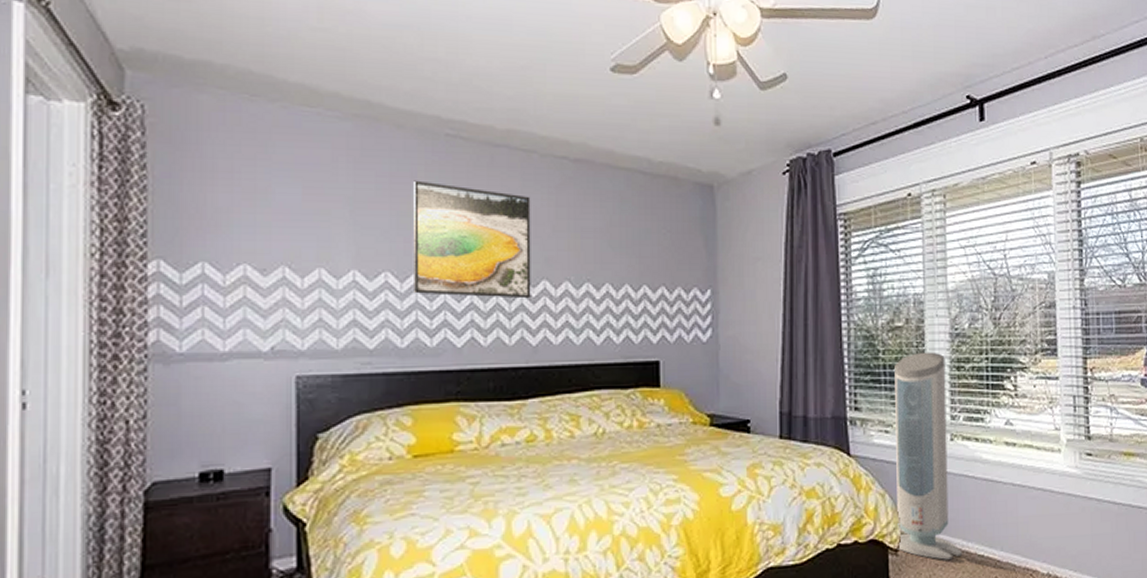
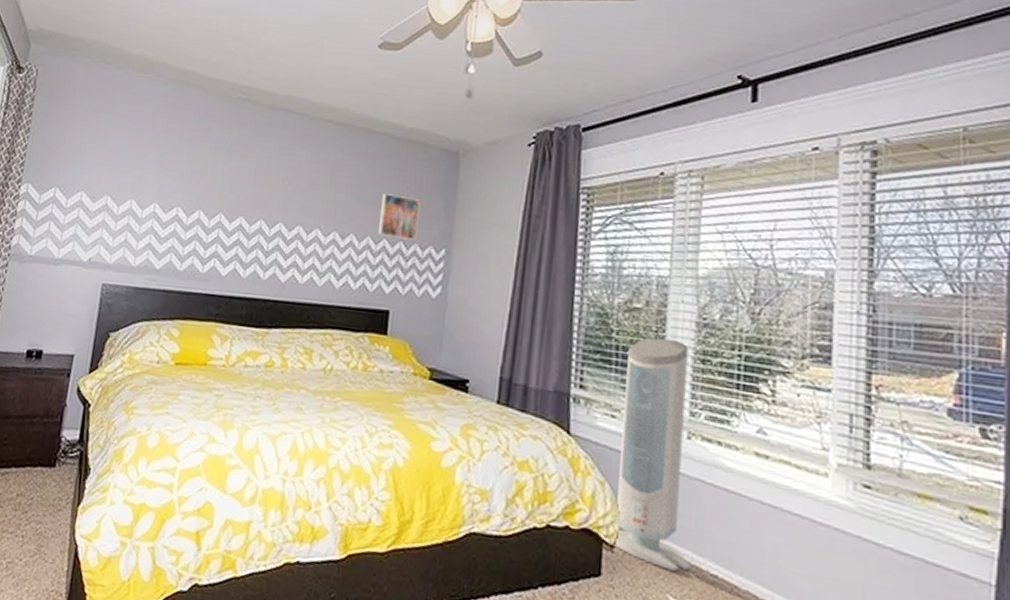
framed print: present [414,180,531,299] -> none [196,134,297,241]
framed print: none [637,235,680,285] -> present [378,193,421,241]

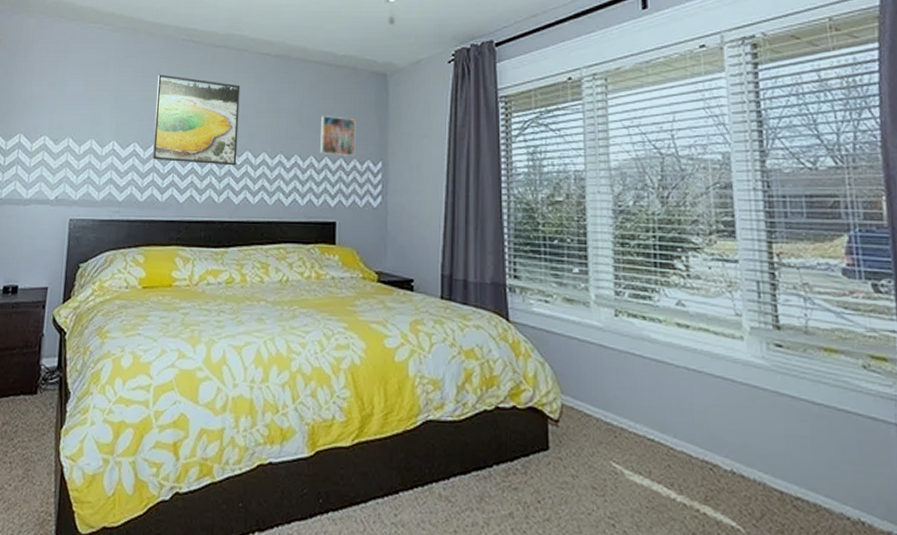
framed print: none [196,134,297,241] -> present [153,74,241,166]
air purifier: present [614,338,692,571] -> none [555,226,630,439]

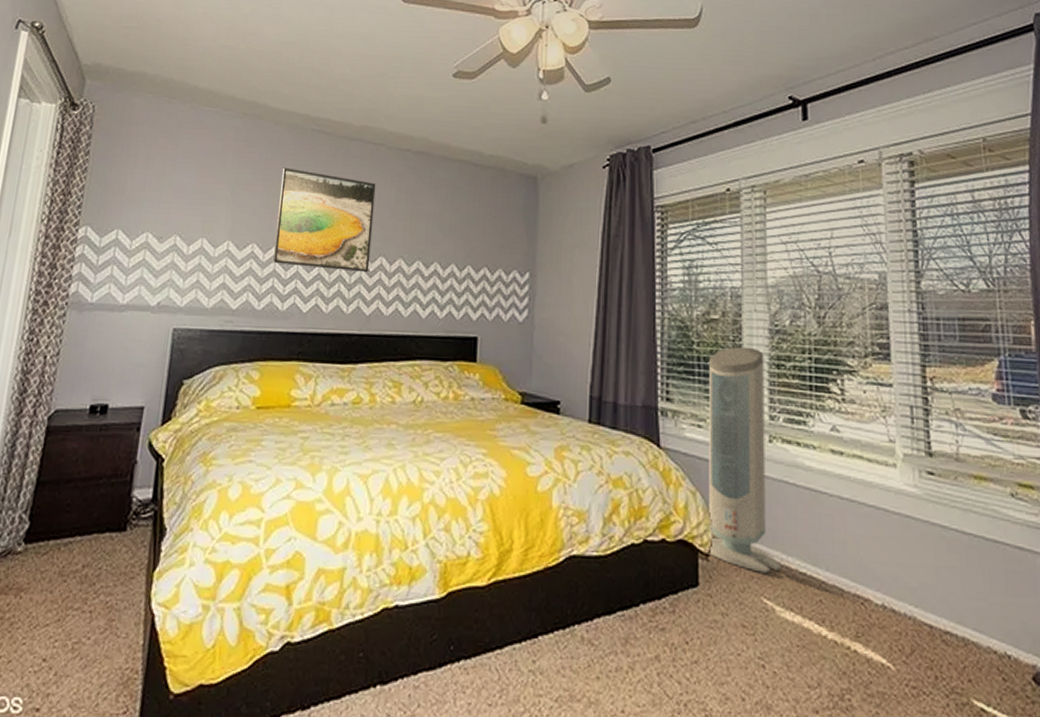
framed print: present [320,116,356,157] -> none [462,220,503,266]
air purifier: none [555,226,630,439] -> present [709,346,782,573]

